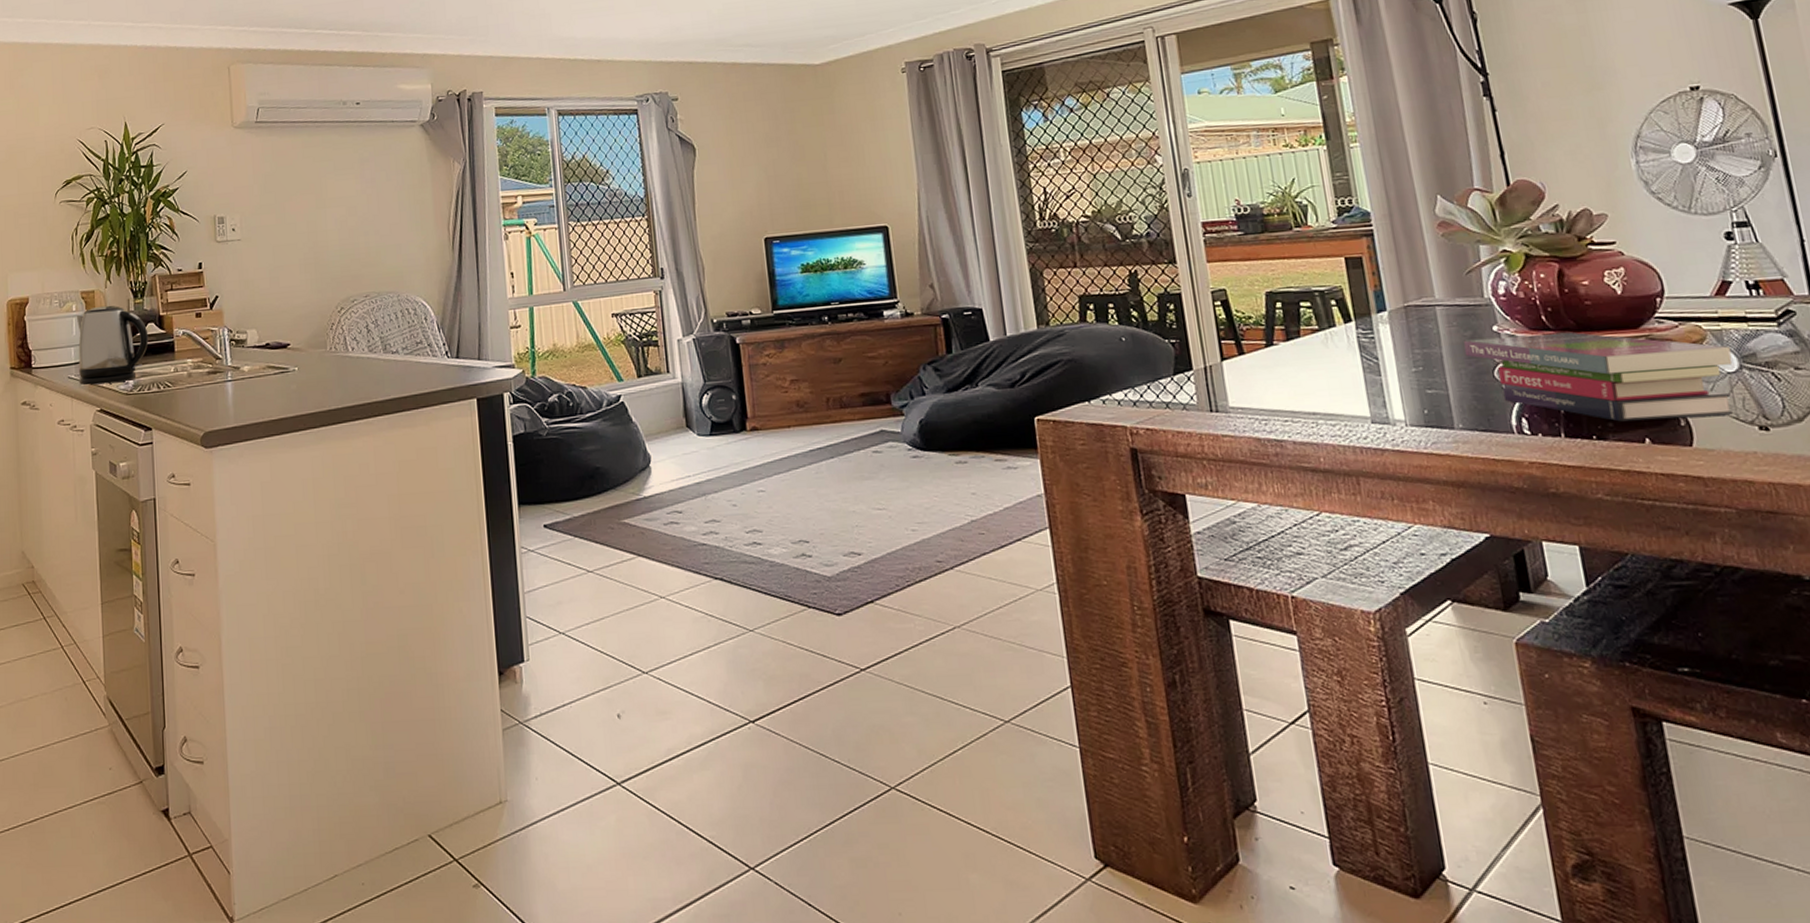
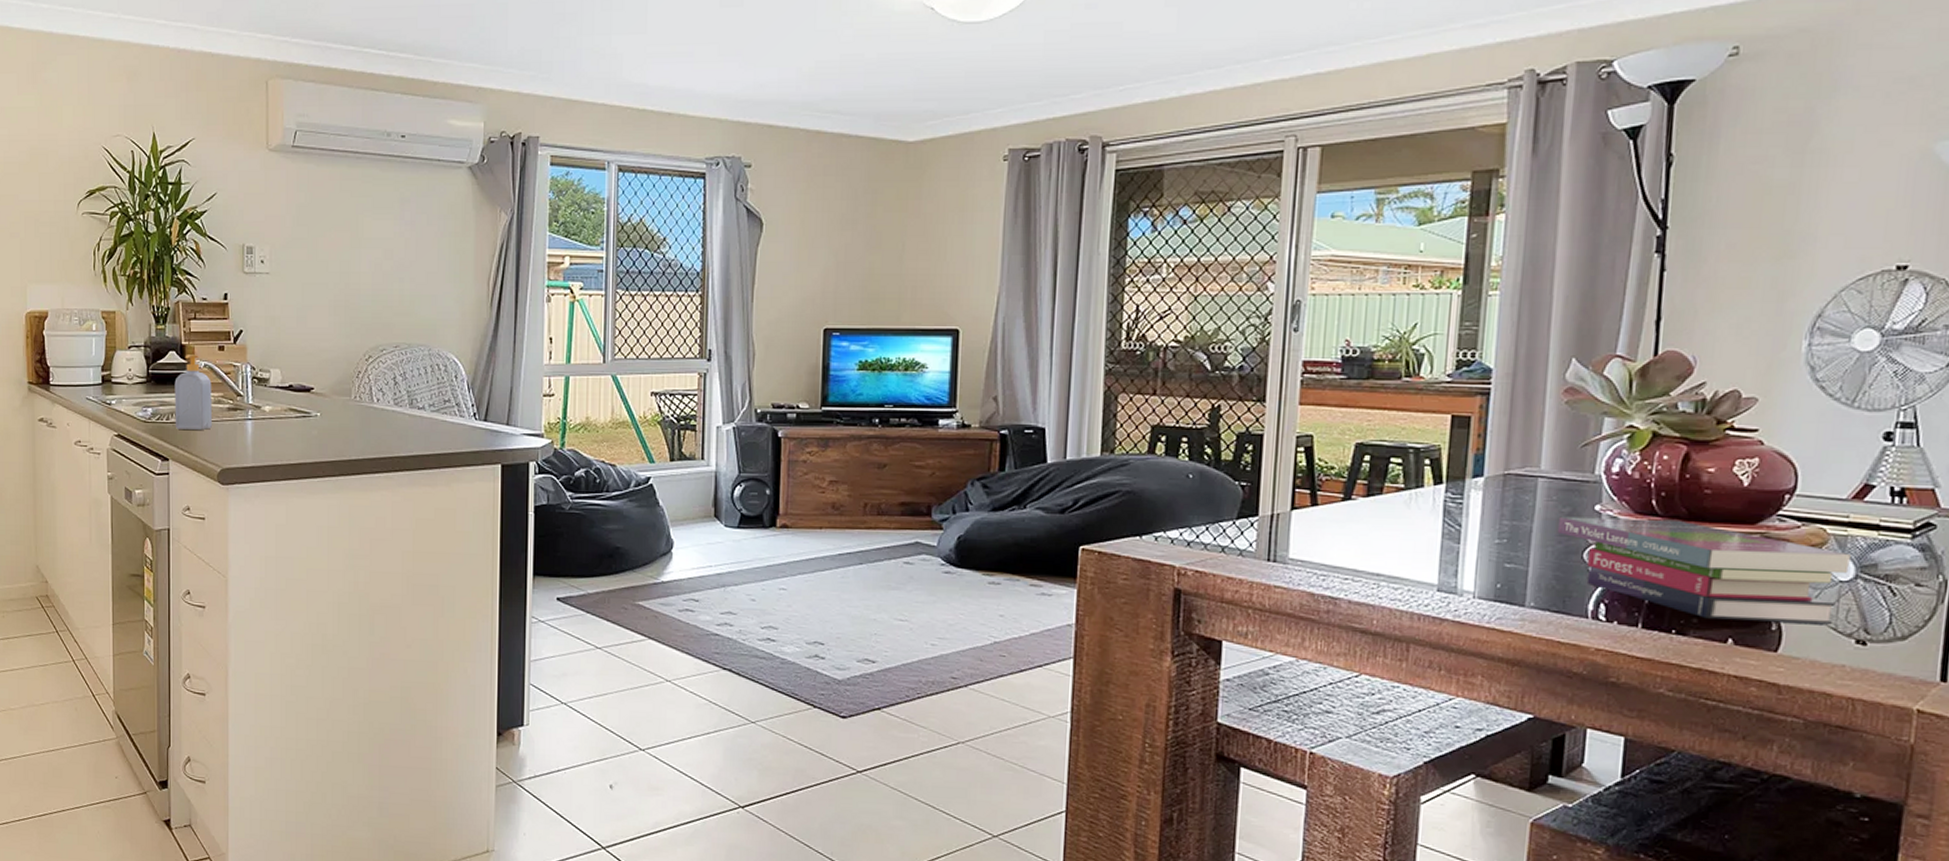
kettle: present [76,305,149,386] -> none [96,328,169,409]
soap bottle: none [154,324,193,398] -> present [174,355,212,431]

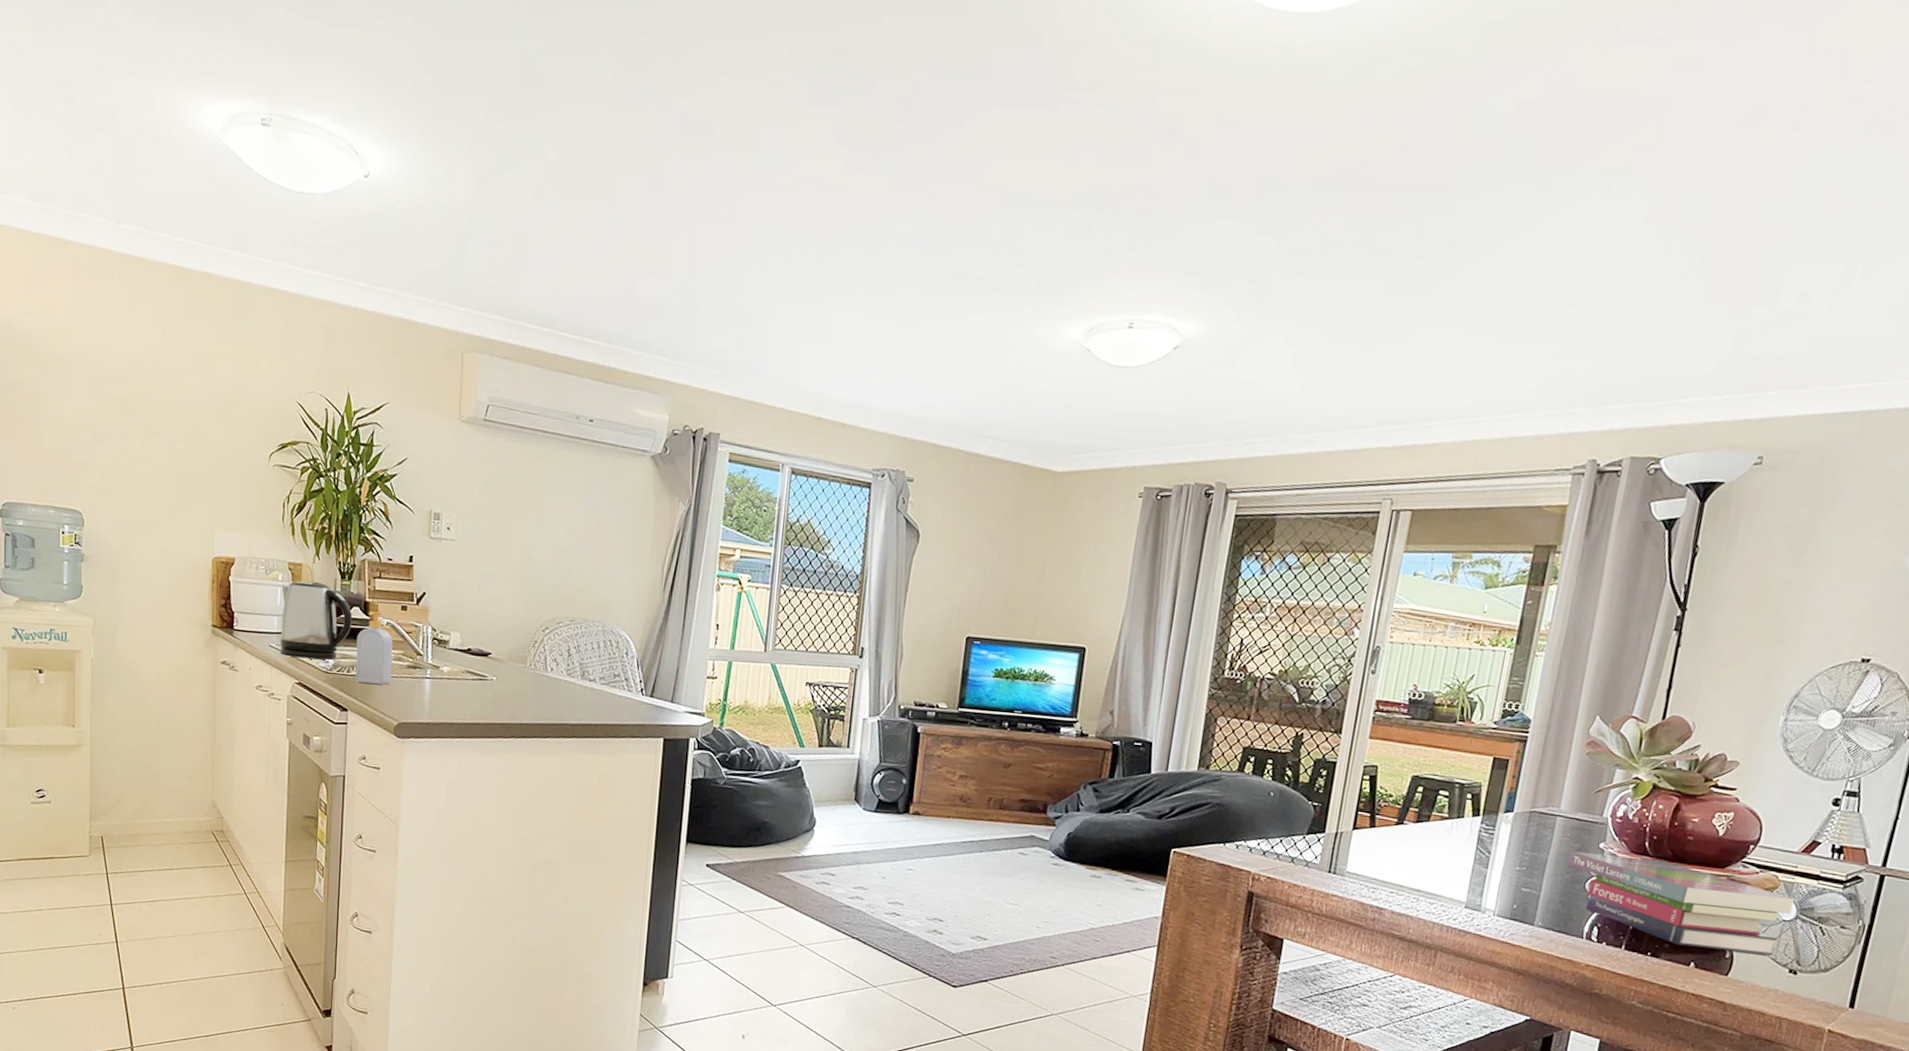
kettle: none [96,328,169,409] -> present [280,580,353,660]

